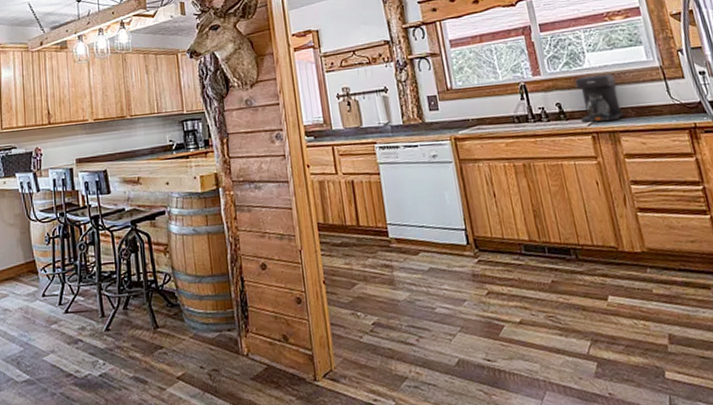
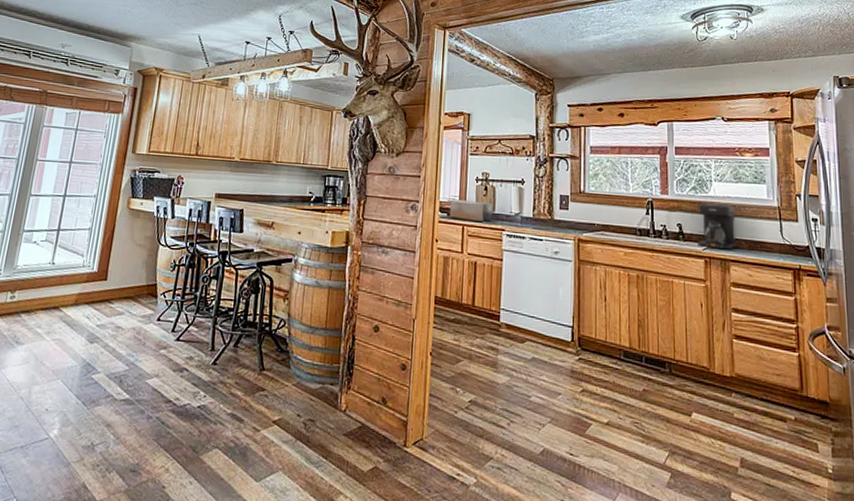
toaster: none [314,117,362,142] -> present [449,199,493,223]

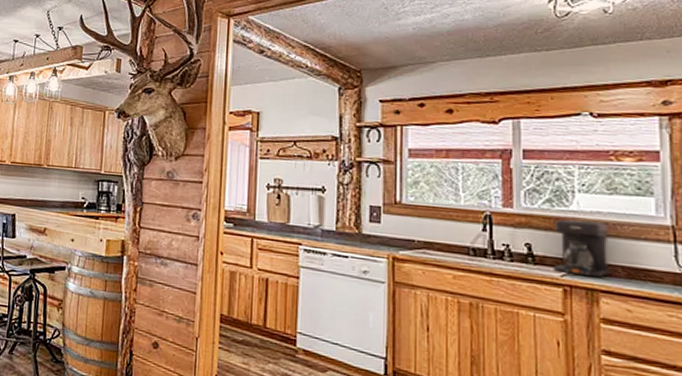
toaster: present [449,199,493,223] -> none [236,208,288,236]

